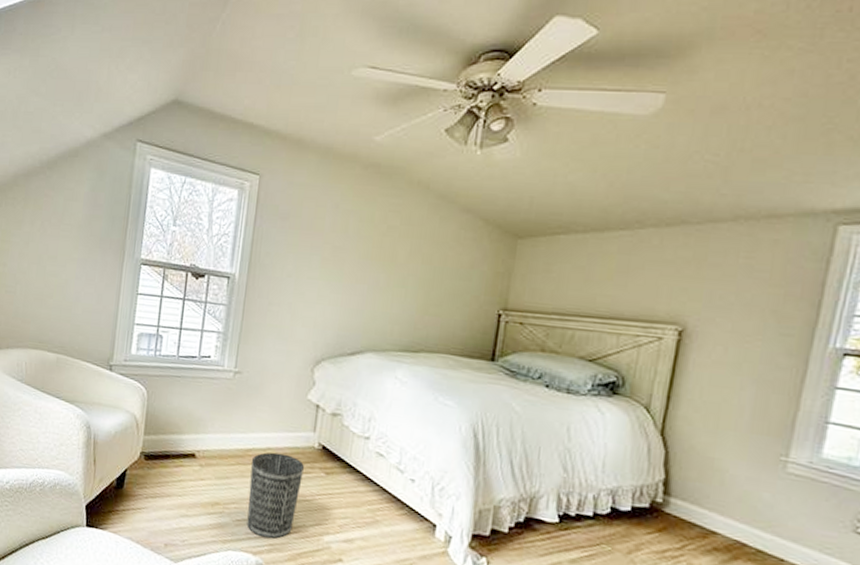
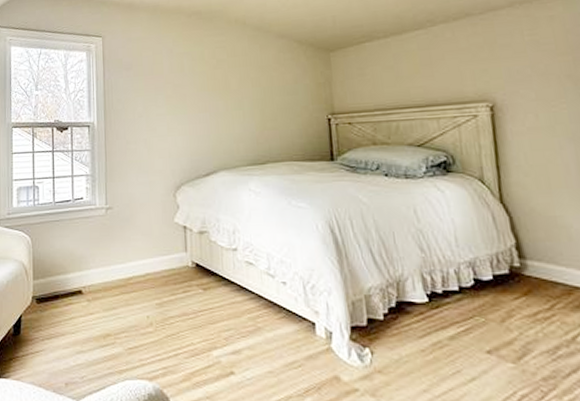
wastebasket: present [247,452,304,539] -> none [134,277,183,362]

